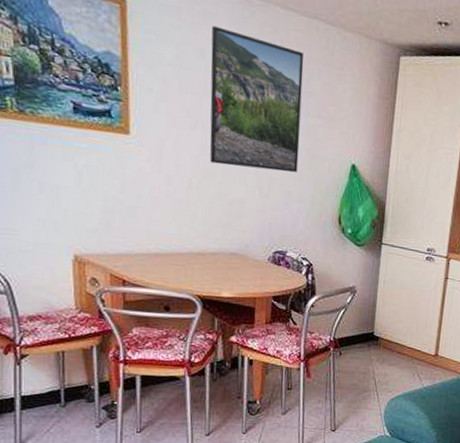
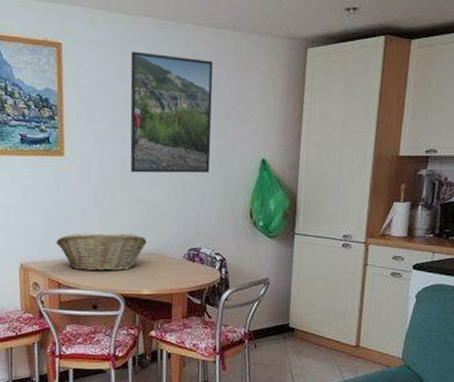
fruit basket: none [119,225,228,271] -> present [56,233,147,271]

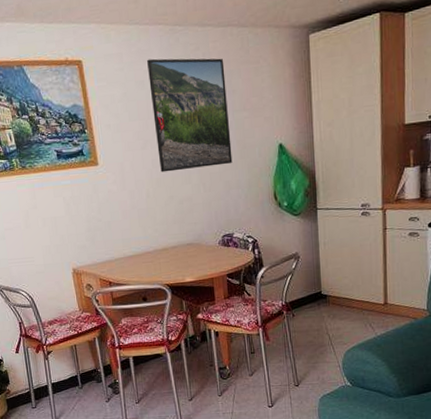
fruit basket: present [56,233,147,271] -> none [102,228,184,268]

